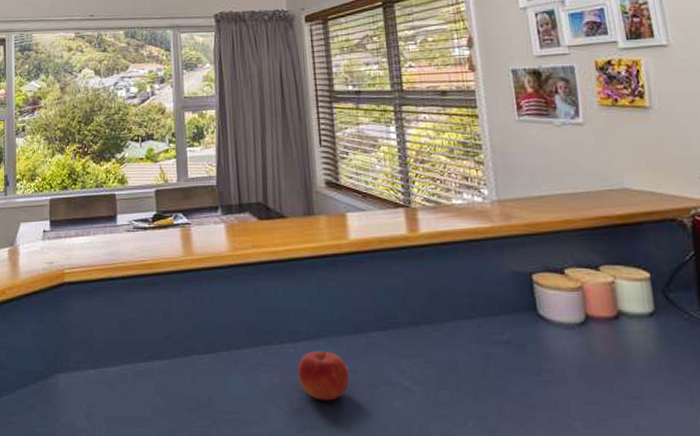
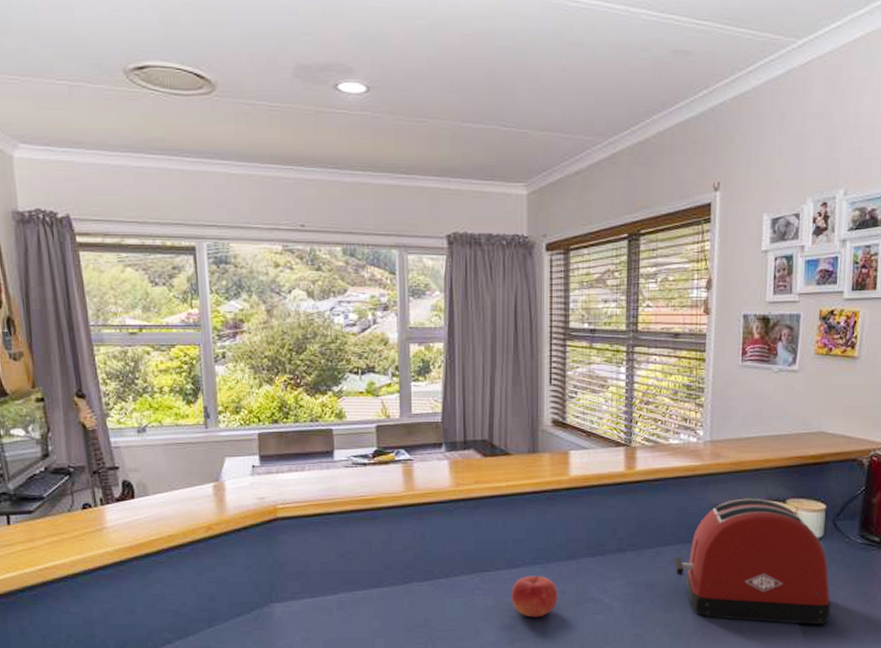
toaster: none [477,264,688,425] -> present [674,498,832,624]

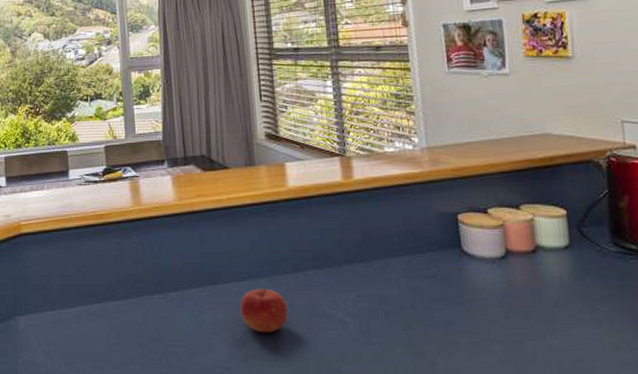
toaster: present [674,498,832,624] -> none [406,205,596,345]

